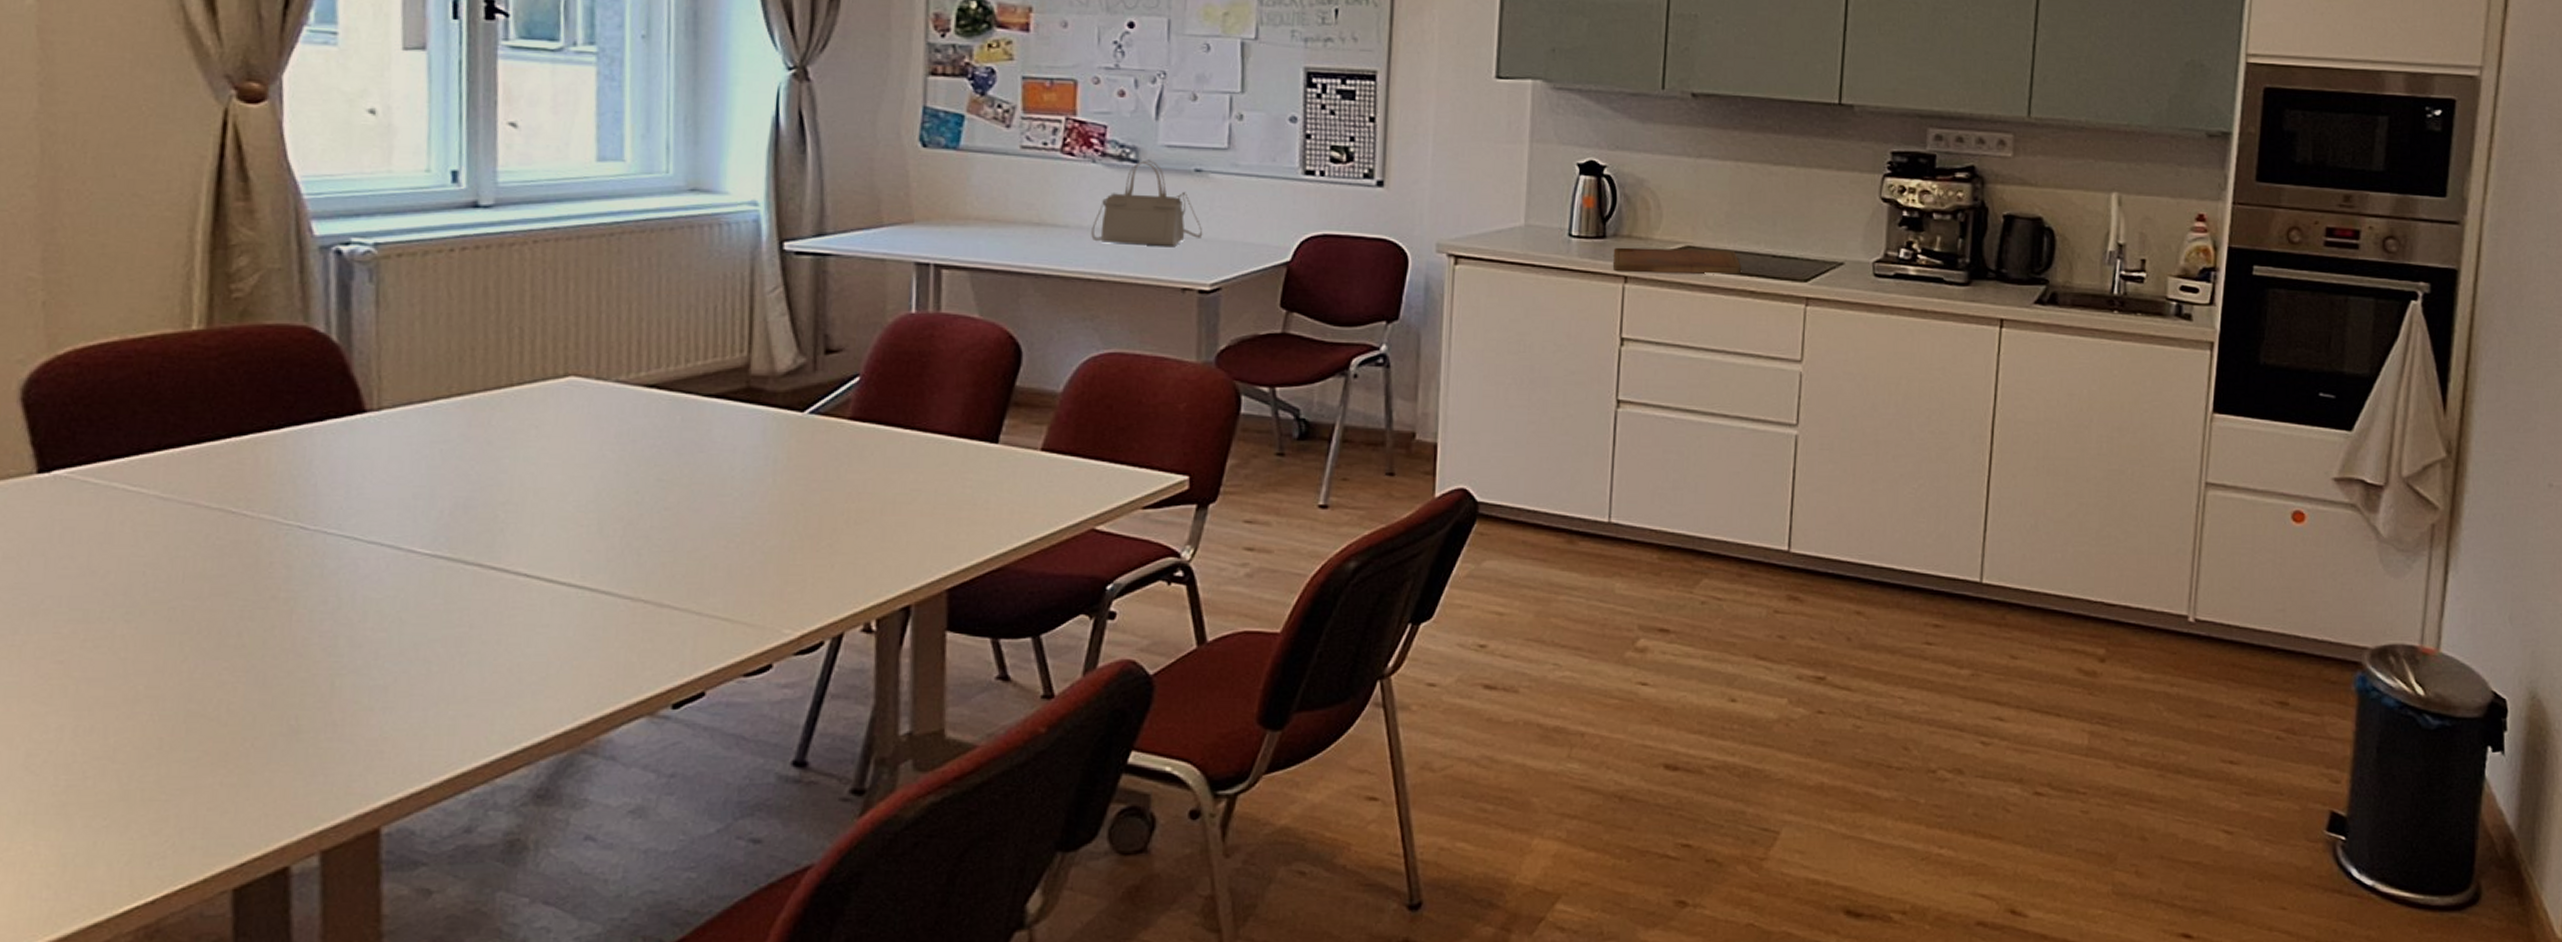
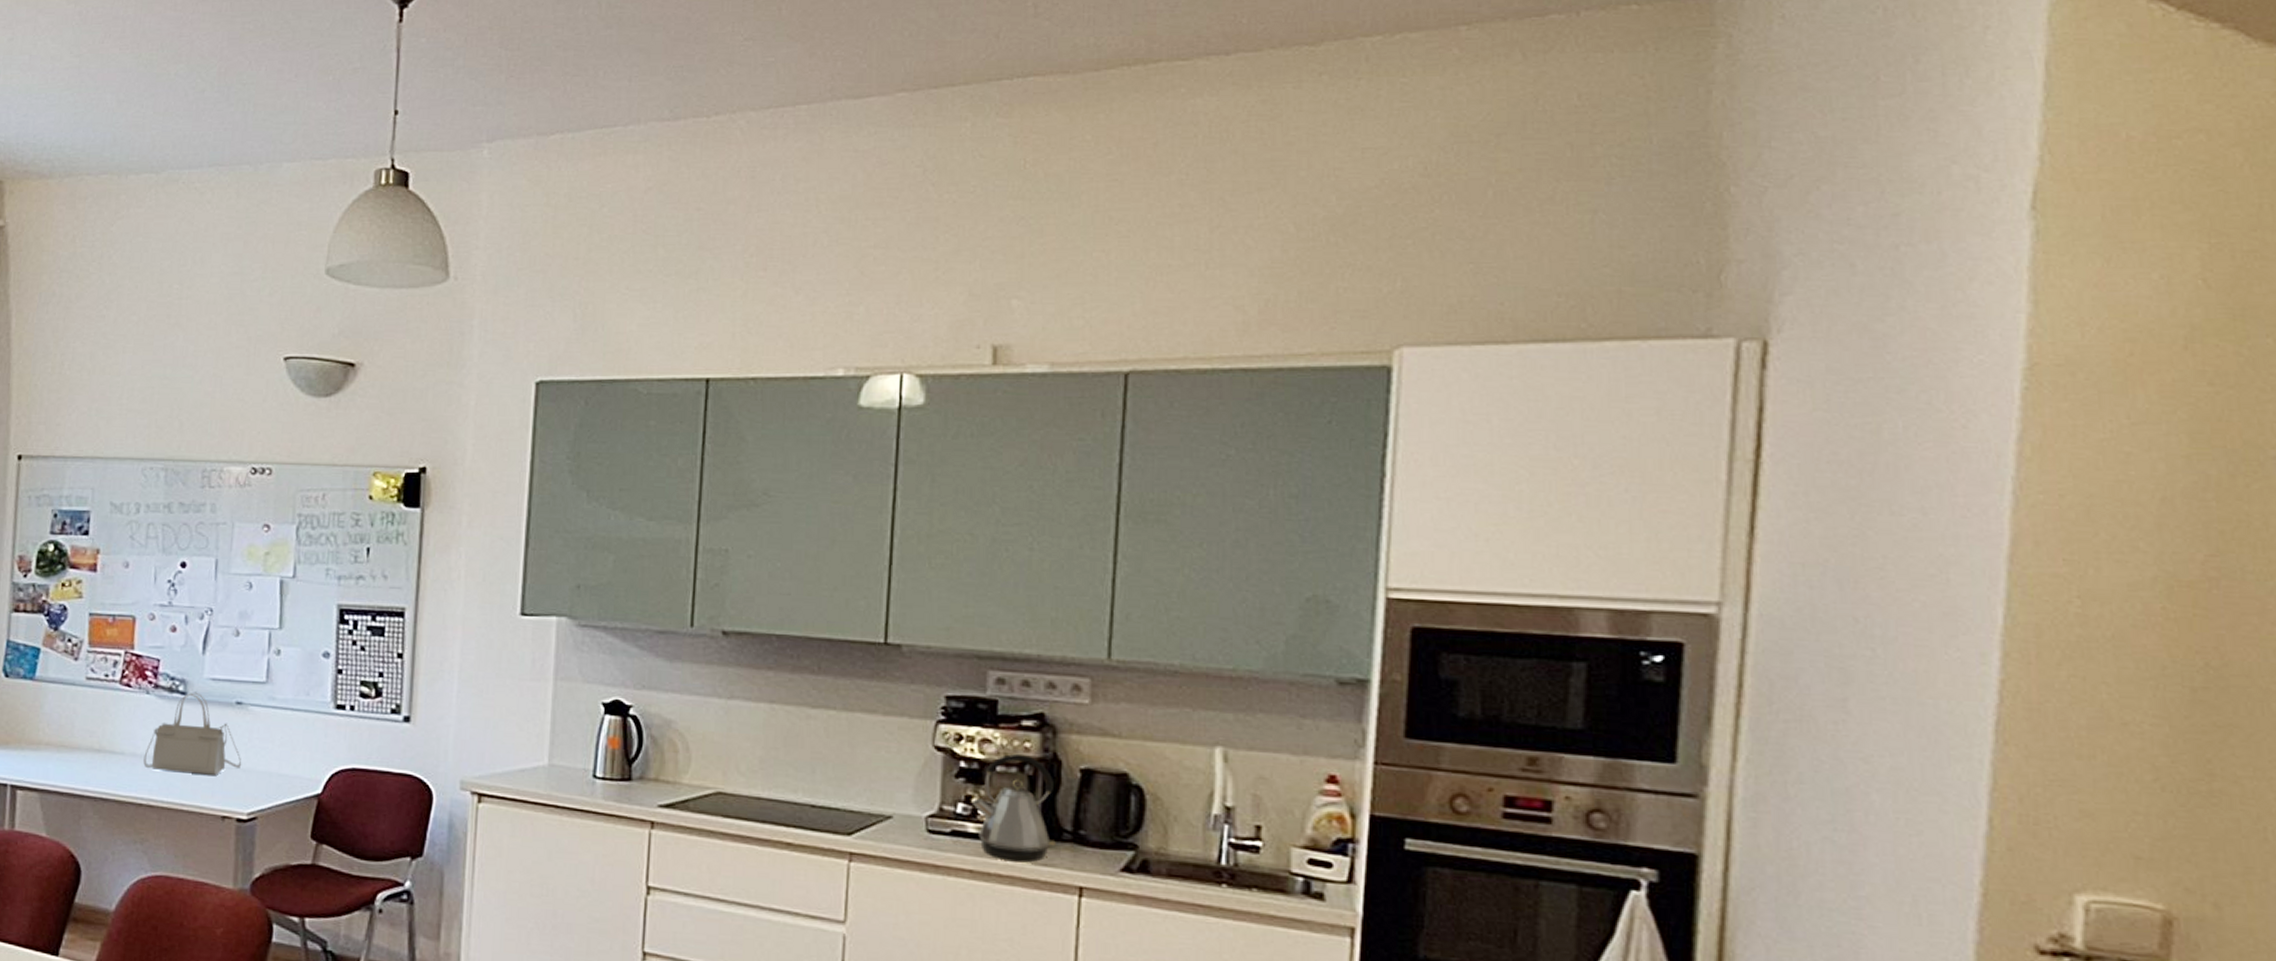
cutting board: present [1613,247,1741,275] -> none [639,790,776,825]
kettle: none [1912,202,1982,300] -> present [971,753,1056,863]

